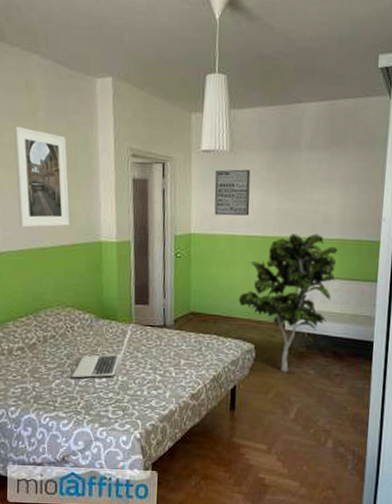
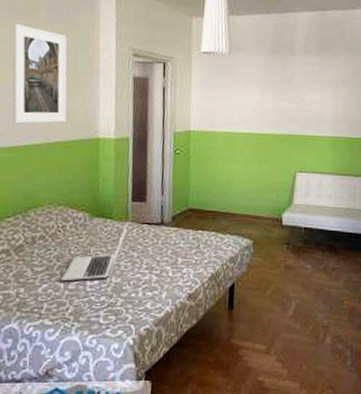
wall art: present [214,169,251,216] -> none [214,70,248,114]
indoor plant: present [238,234,338,372] -> none [237,131,330,267]

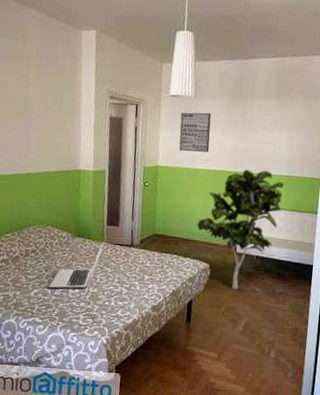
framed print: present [12,23,67,124] -> none [9,68,54,156]
wall art: none [214,70,248,114] -> present [179,112,211,153]
indoor plant: none [237,131,330,267] -> present [197,169,284,289]

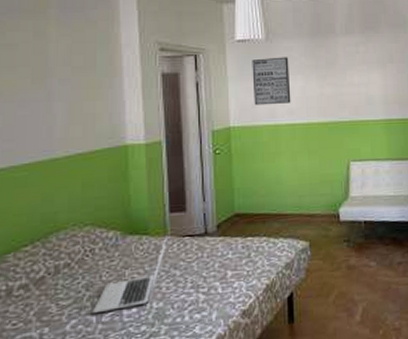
indoor plant: present [197,169,284,289] -> none [287,116,385,268]

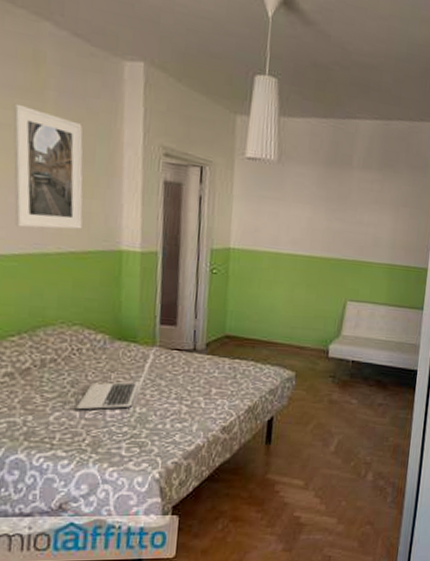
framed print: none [19,25,88,137] -> present [13,103,83,230]
wall art: present [252,57,291,106] -> none [257,181,299,233]

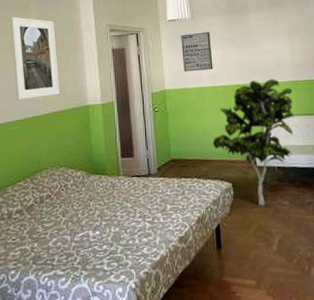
laptop: present [76,346,156,409] -> none [67,176,120,233]
wall art: none [257,181,299,233] -> present [181,32,213,72]
indoor plant: none [280,255,386,402] -> present [212,78,294,206]

